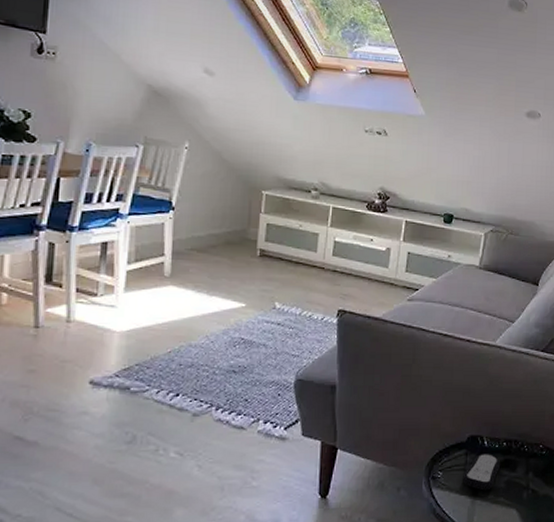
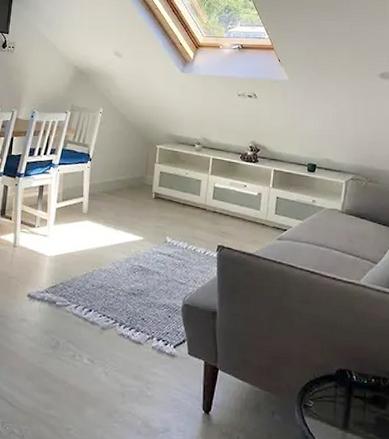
remote control: present [463,454,501,491] -> none [333,388,370,425]

